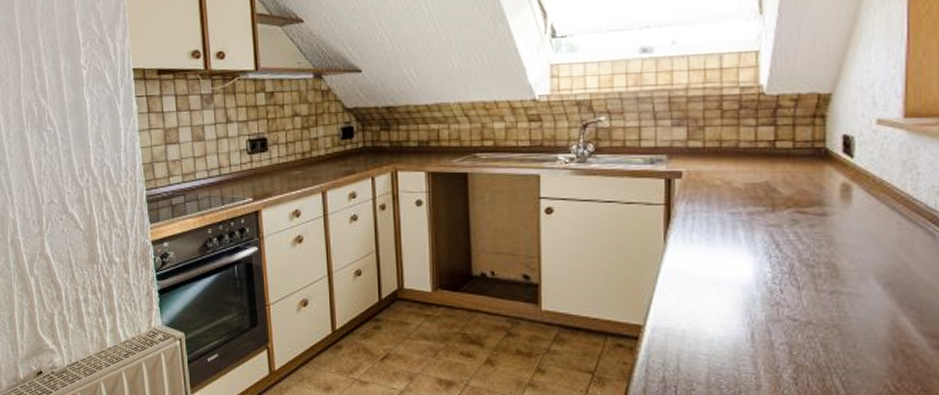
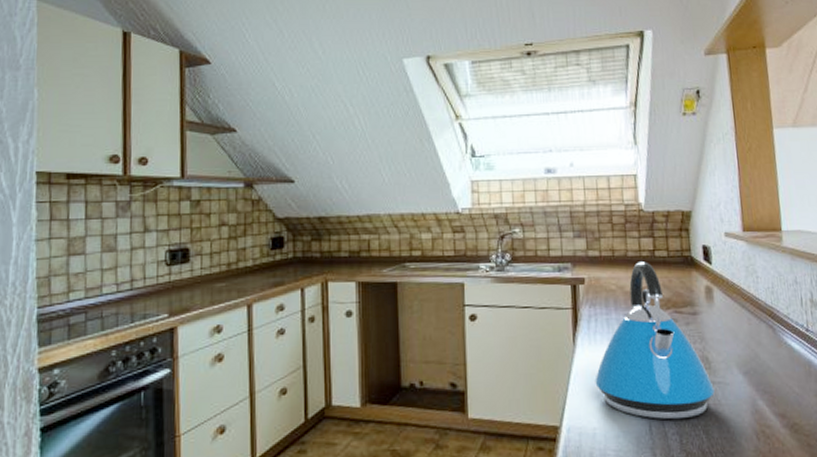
kettle: none [688,154,841,330] -> present [595,261,715,420]

